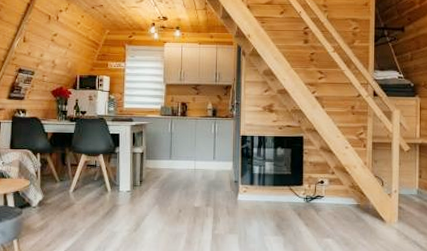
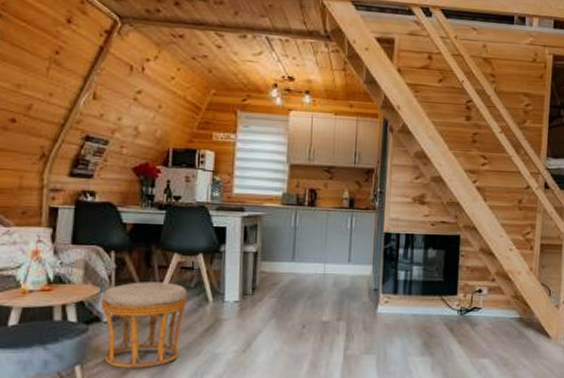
ottoman: none [31,176,92,242] -> present [101,282,188,368]

